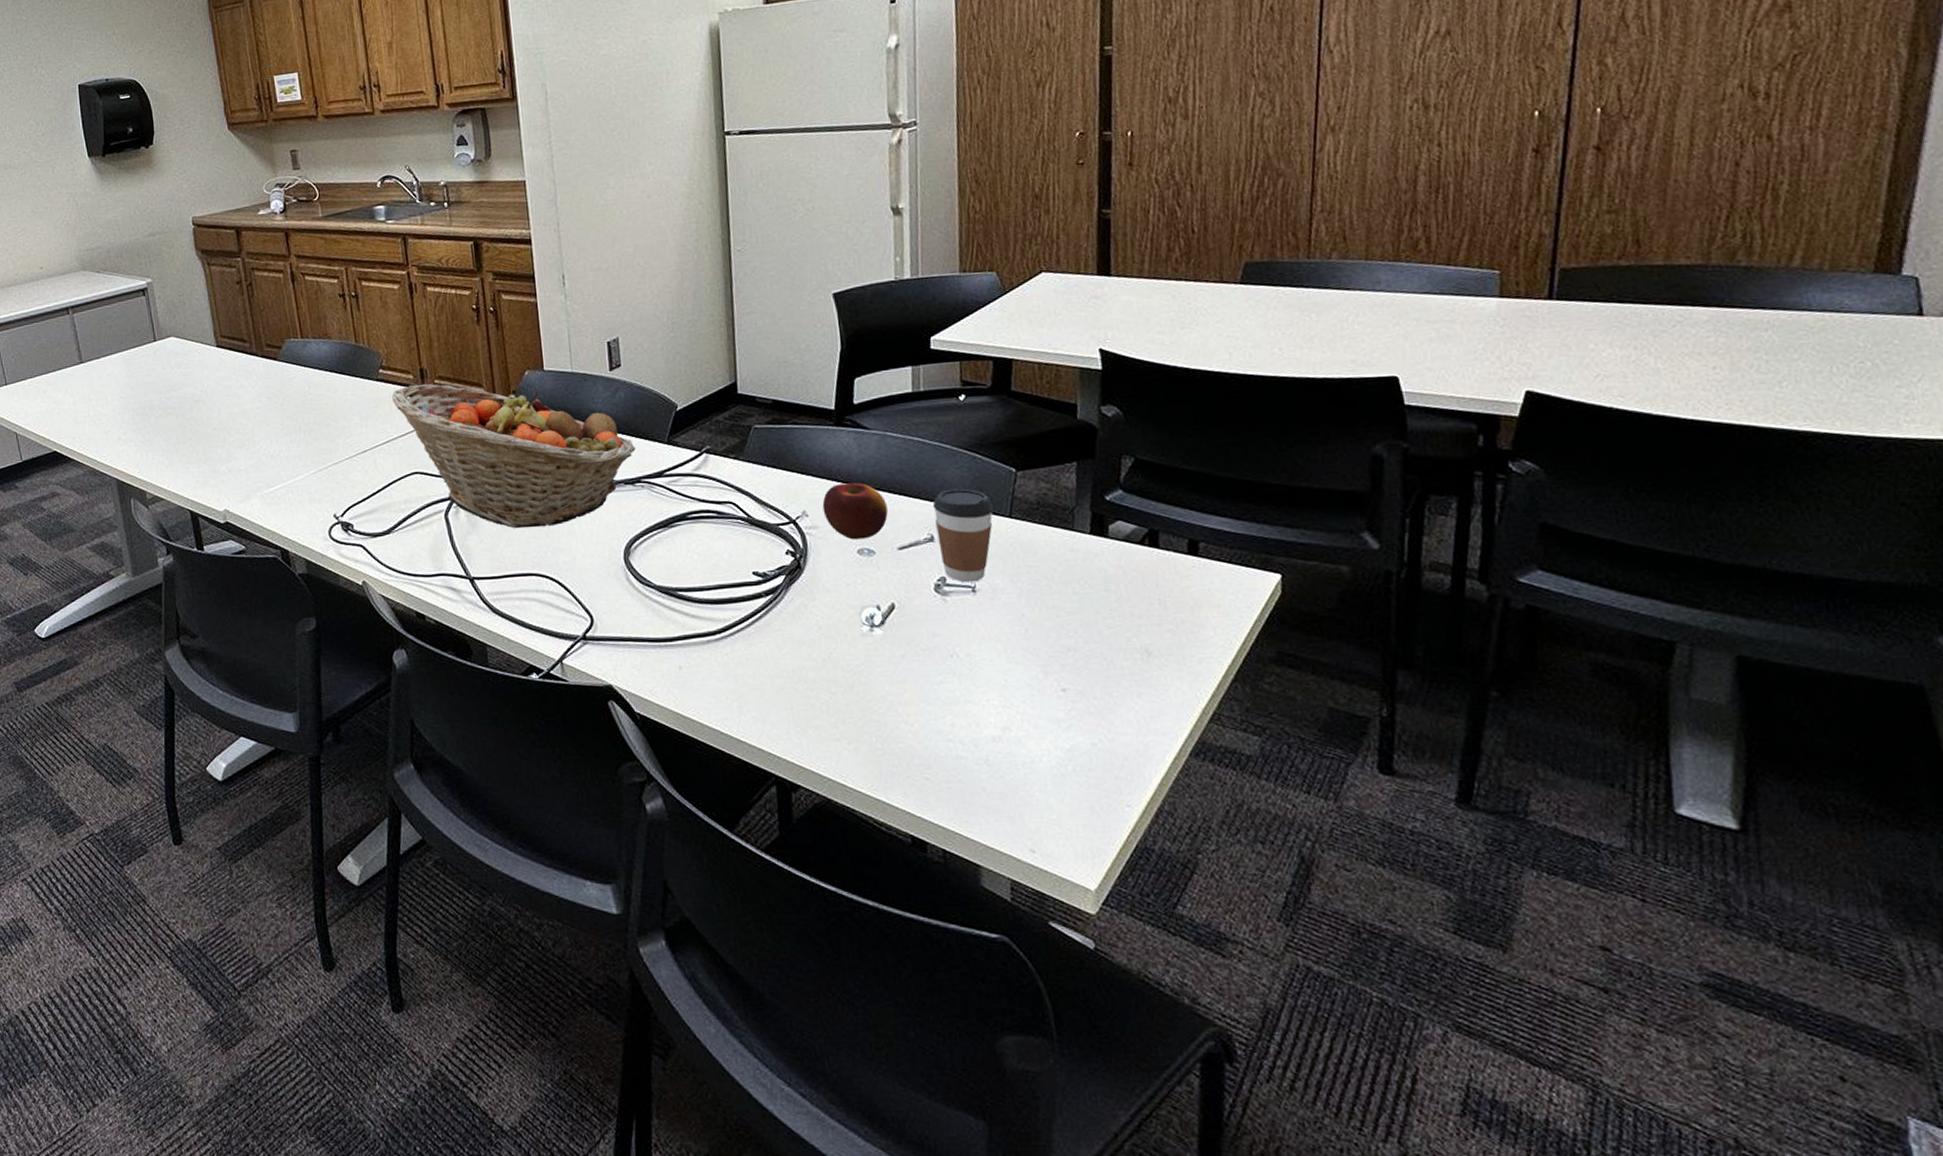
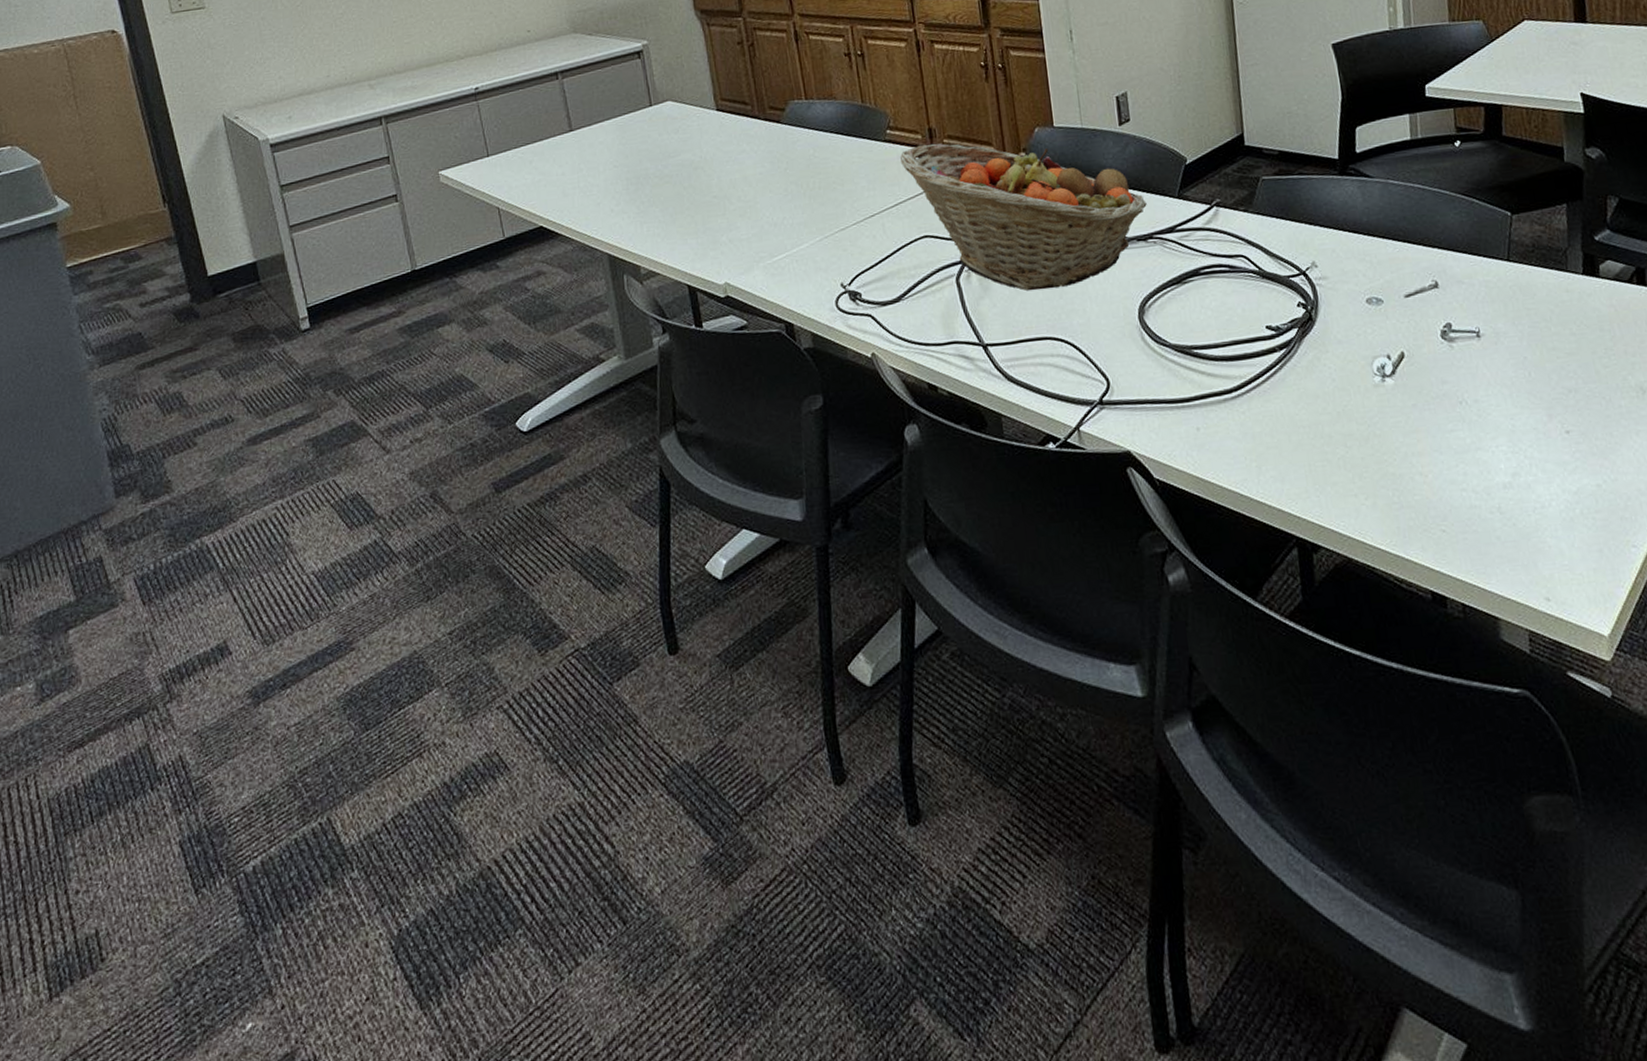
apple: present [822,482,888,540] -> none [1330,231,1394,289]
coffee cup: present [932,488,994,583] -> none [1435,233,1493,328]

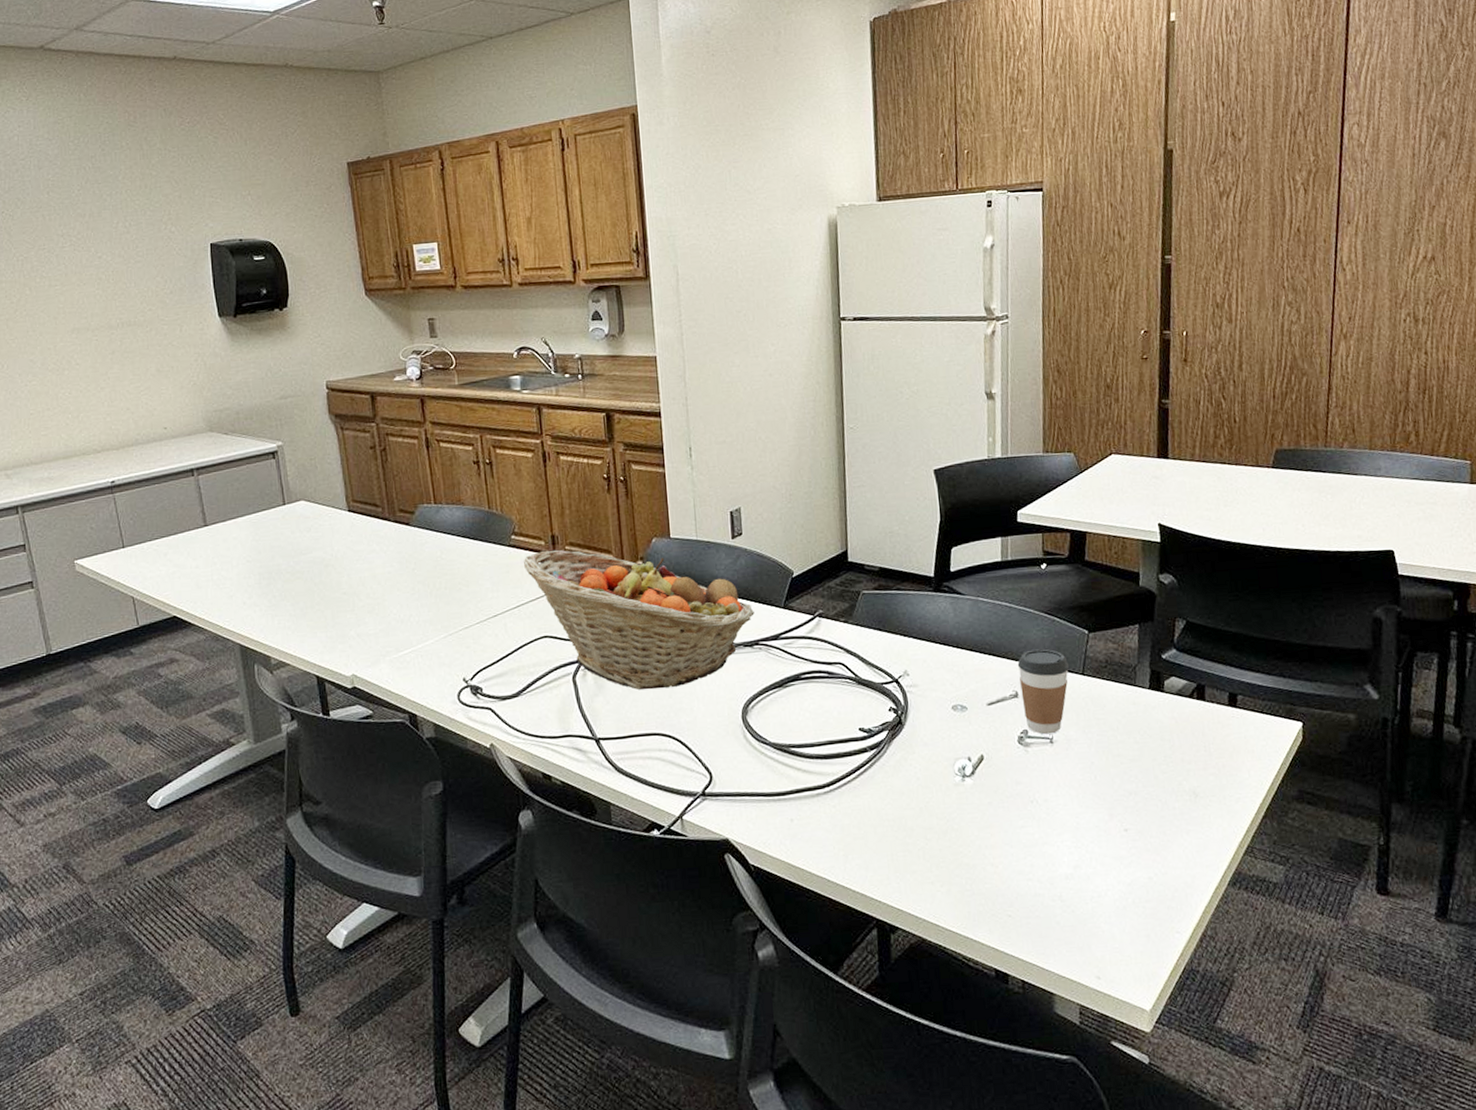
coffee cup: none [1435,233,1493,328] -> present [1017,649,1070,735]

